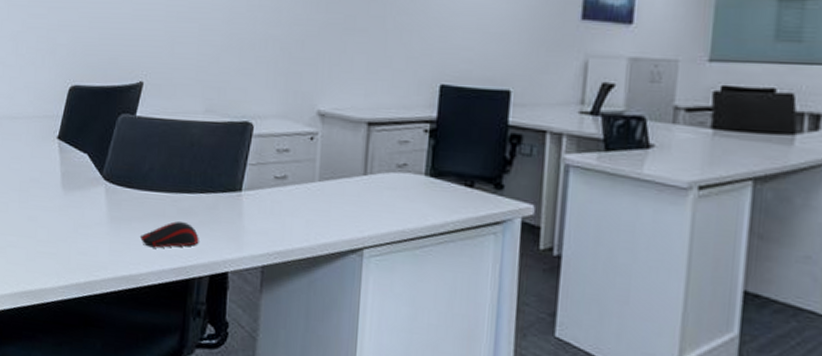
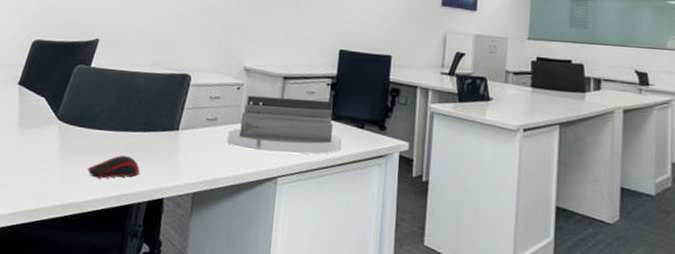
desk organizer: none [300,147,445,220] -> present [227,95,342,154]

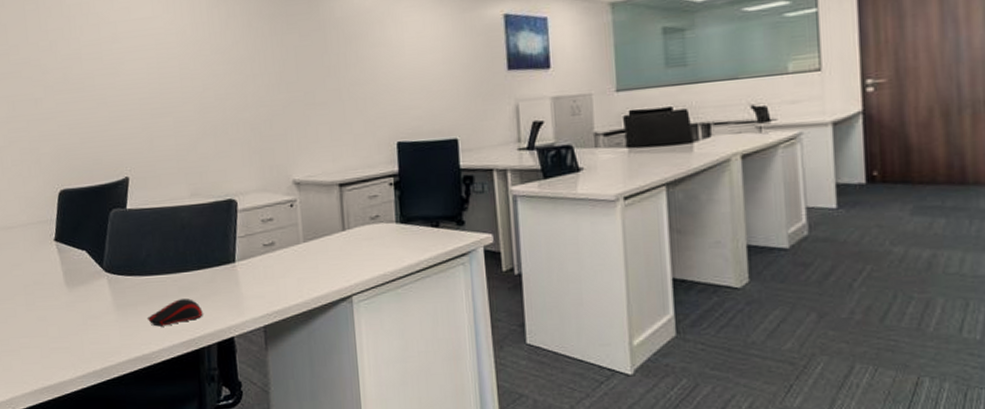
desk organizer: present [227,95,342,154] -> none [289,202,417,271]

